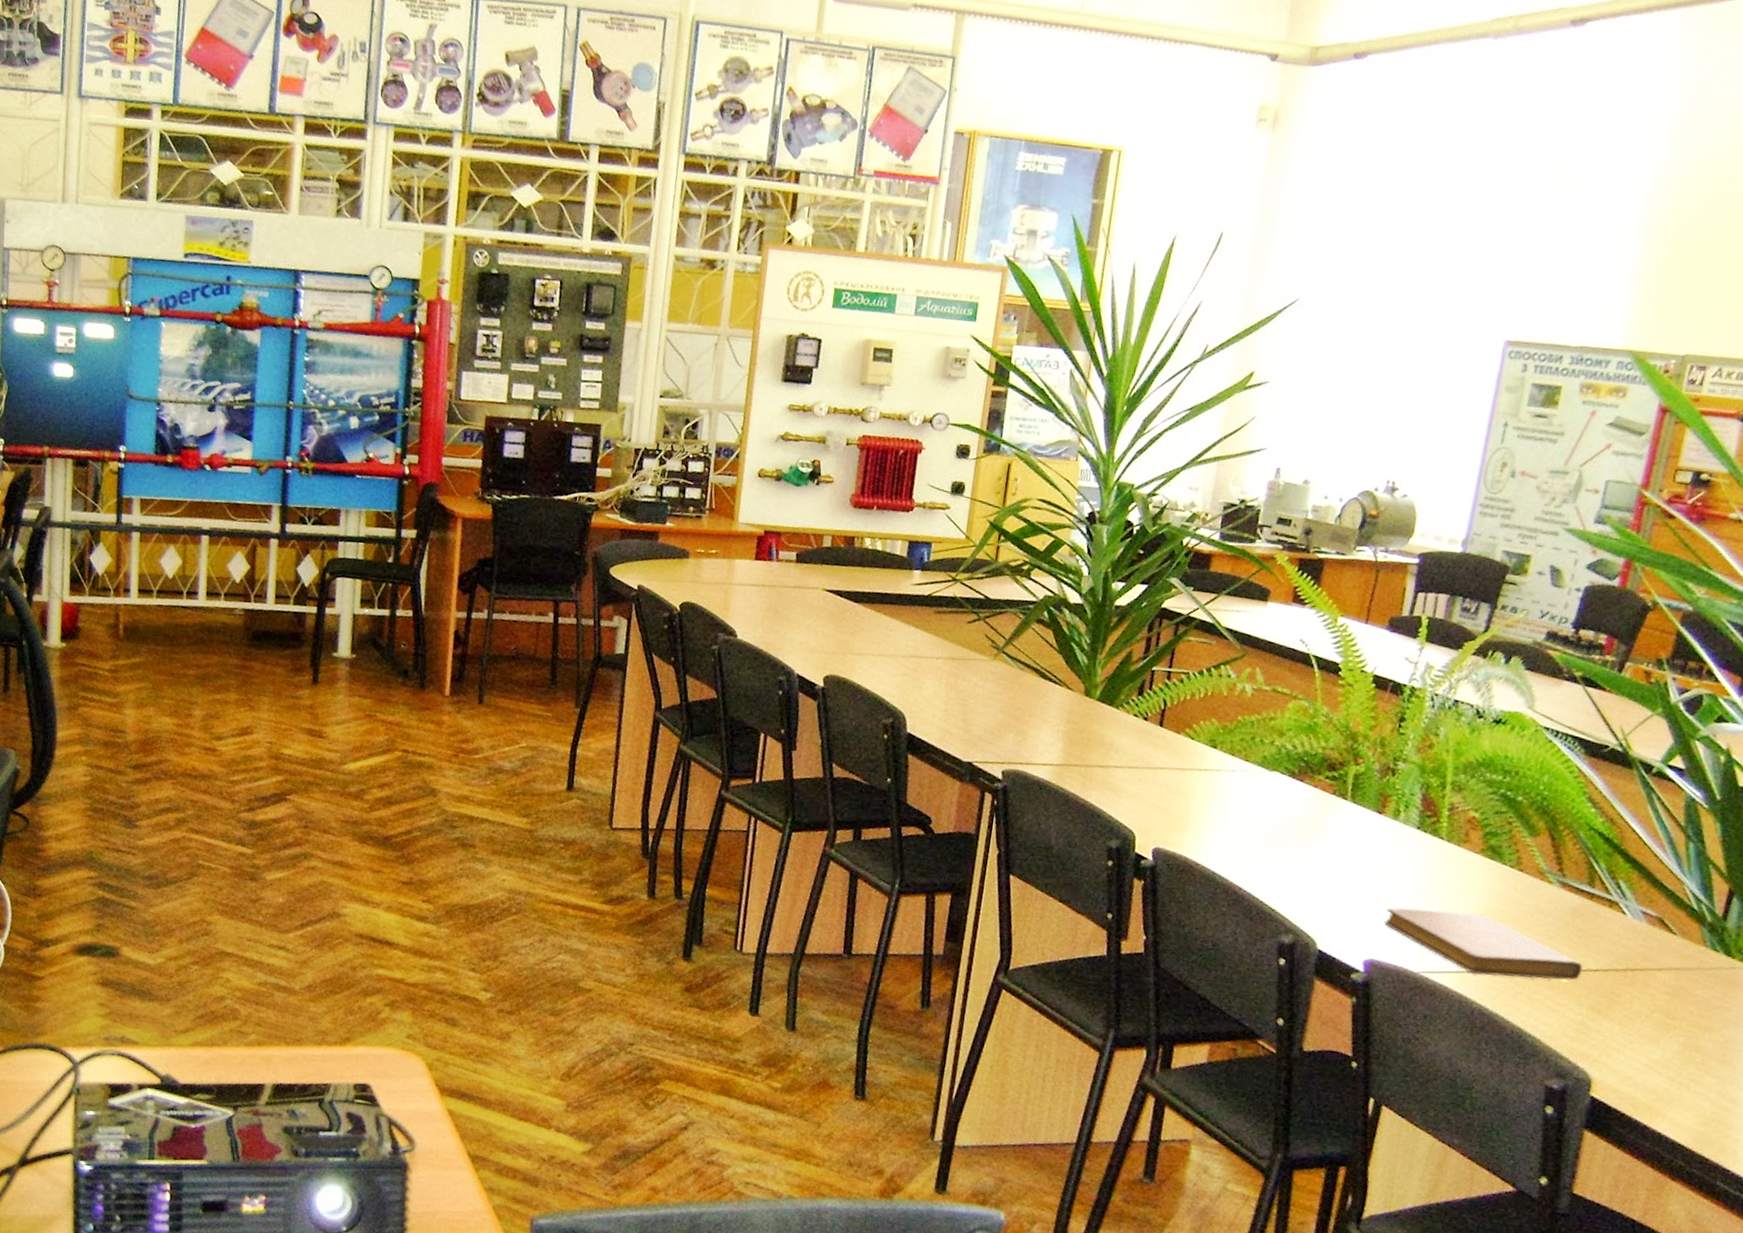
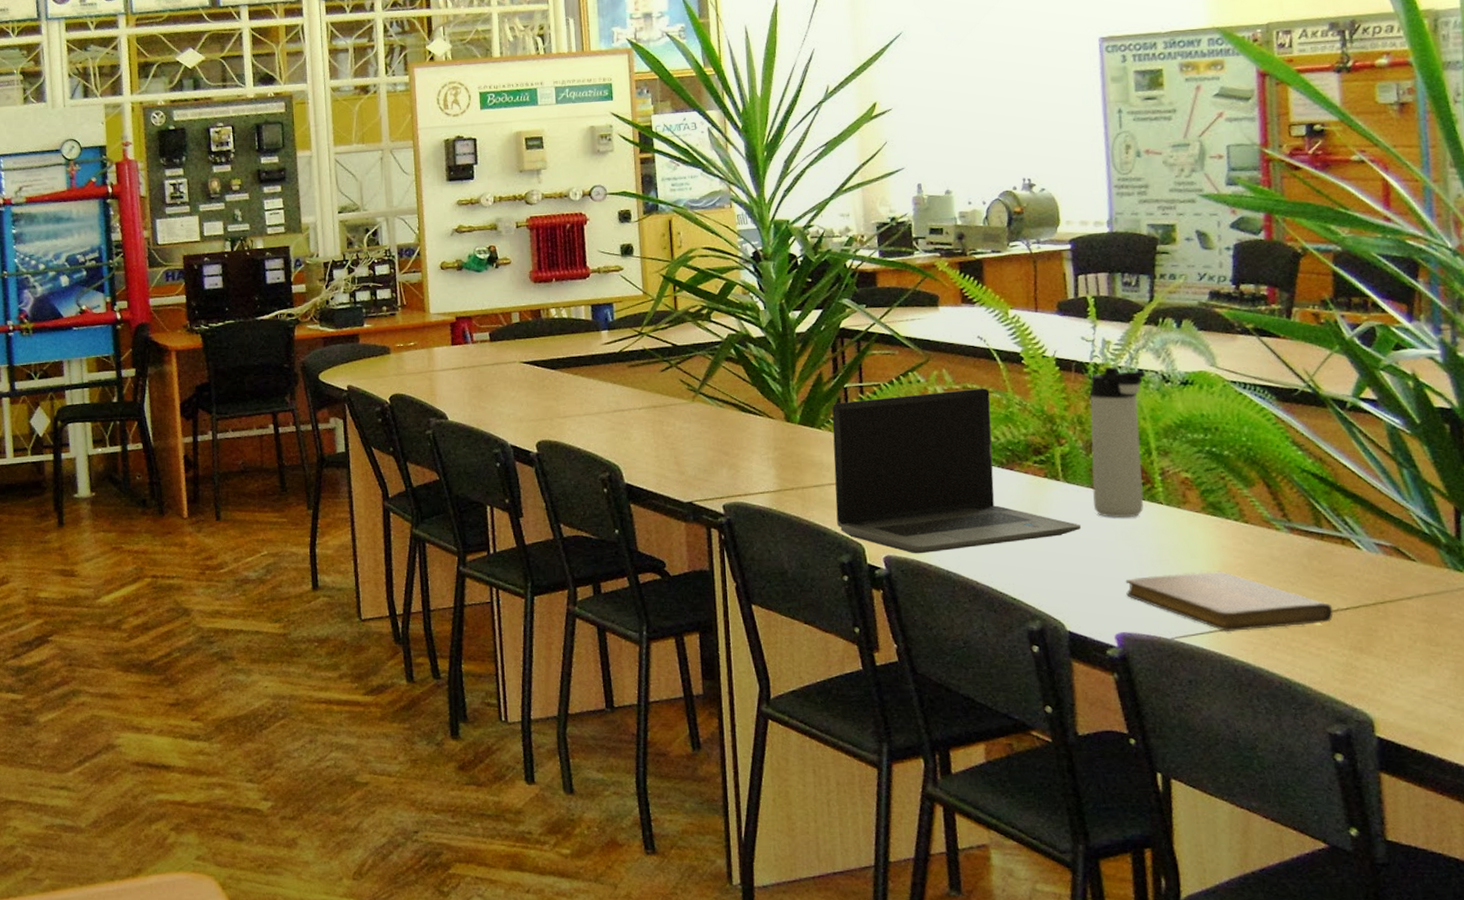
laptop computer: none [1113,684,1357,855] -> present [832,387,1081,554]
thermos bottle: none [1373,692,1461,848] -> present [1090,367,1145,518]

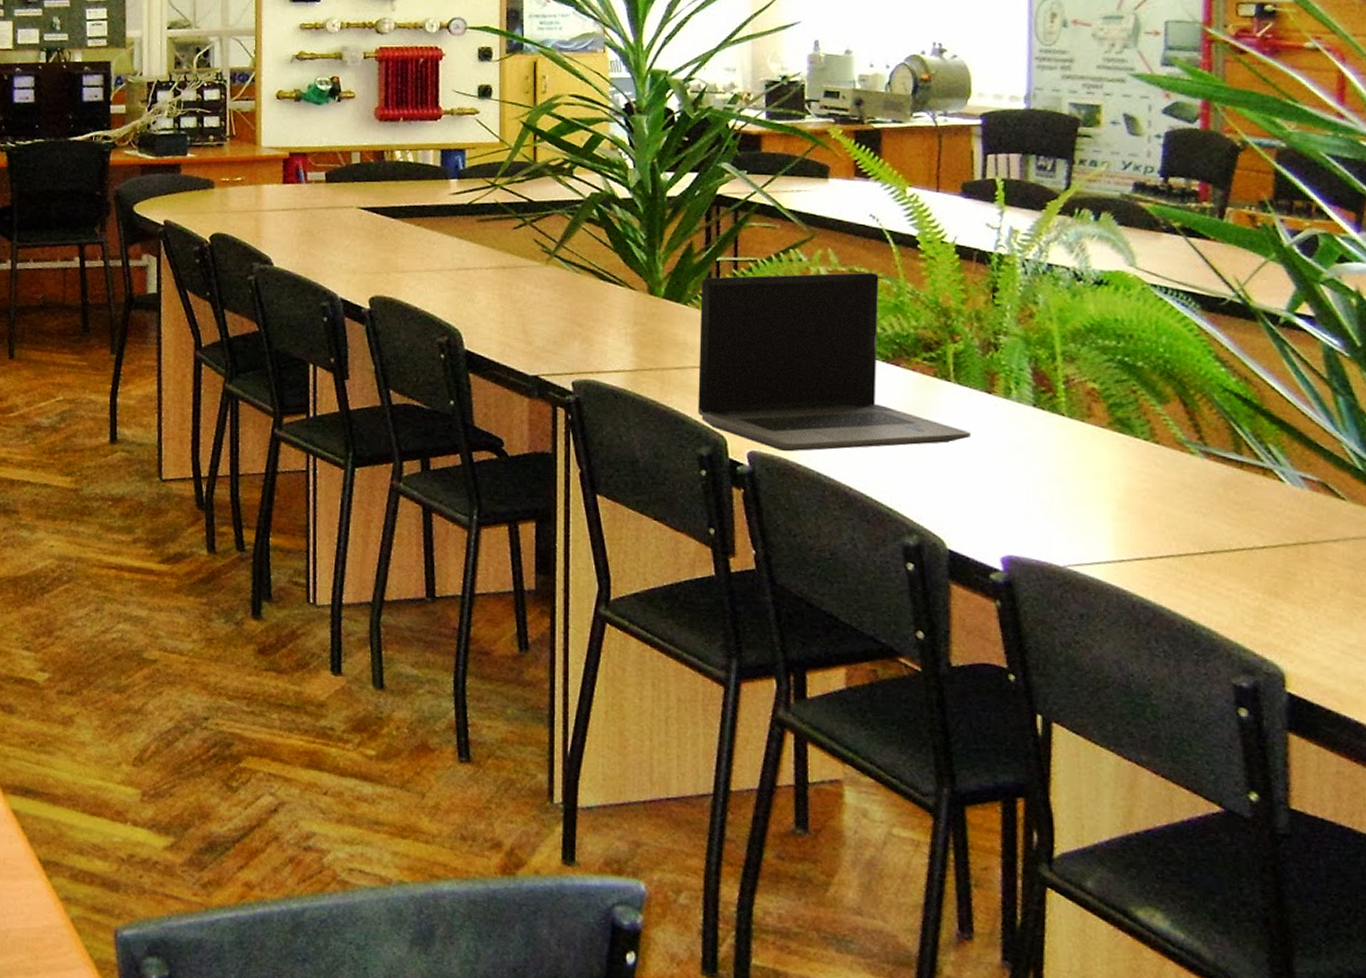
thermos bottle: present [1090,367,1145,518] -> none [986,259,1055,428]
notebook: present [1125,571,1334,631] -> none [1016,494,1248,563]

